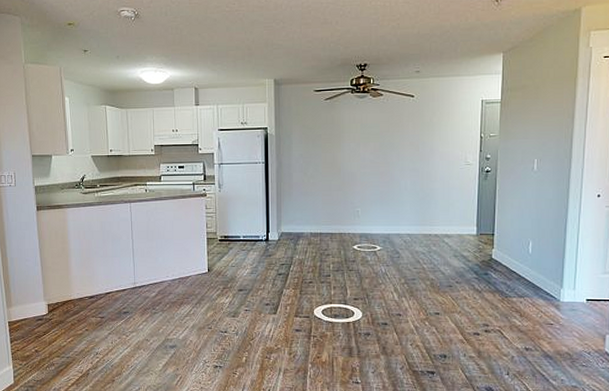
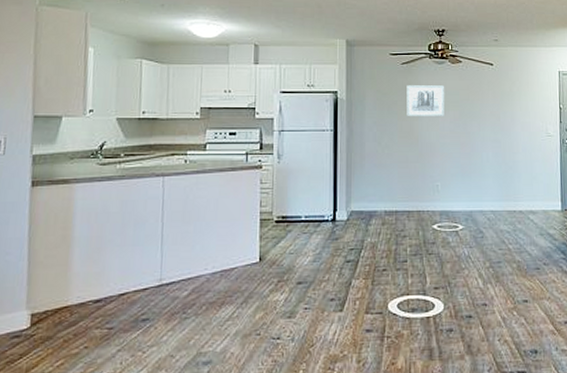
wall art: none [330,119,366,150] -> present [407,85,445,117]

